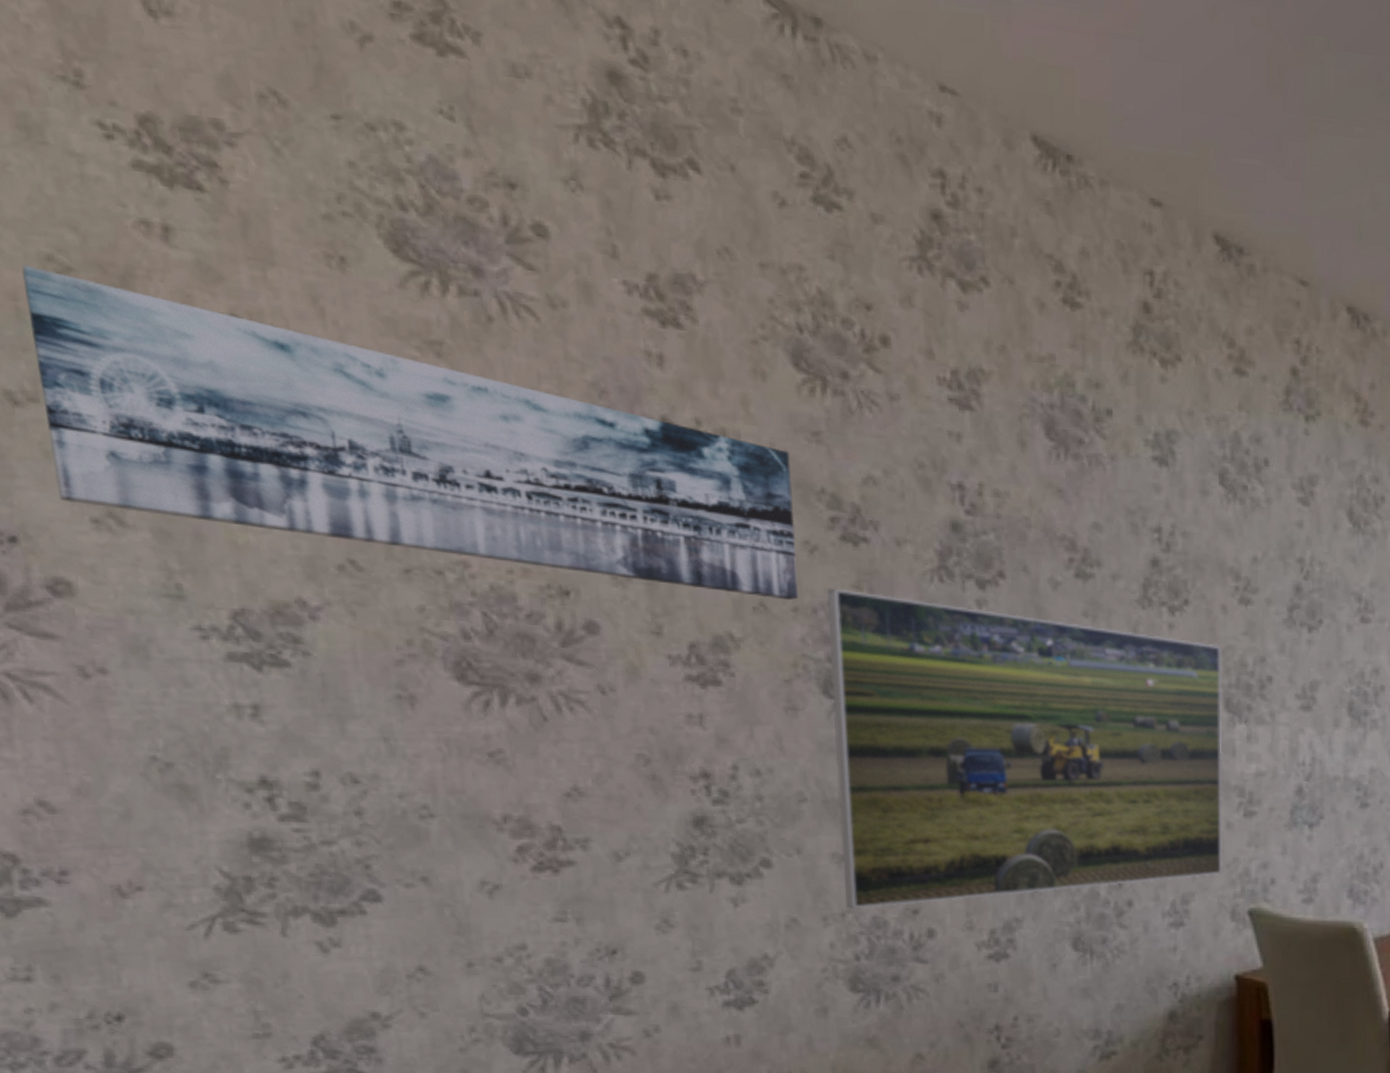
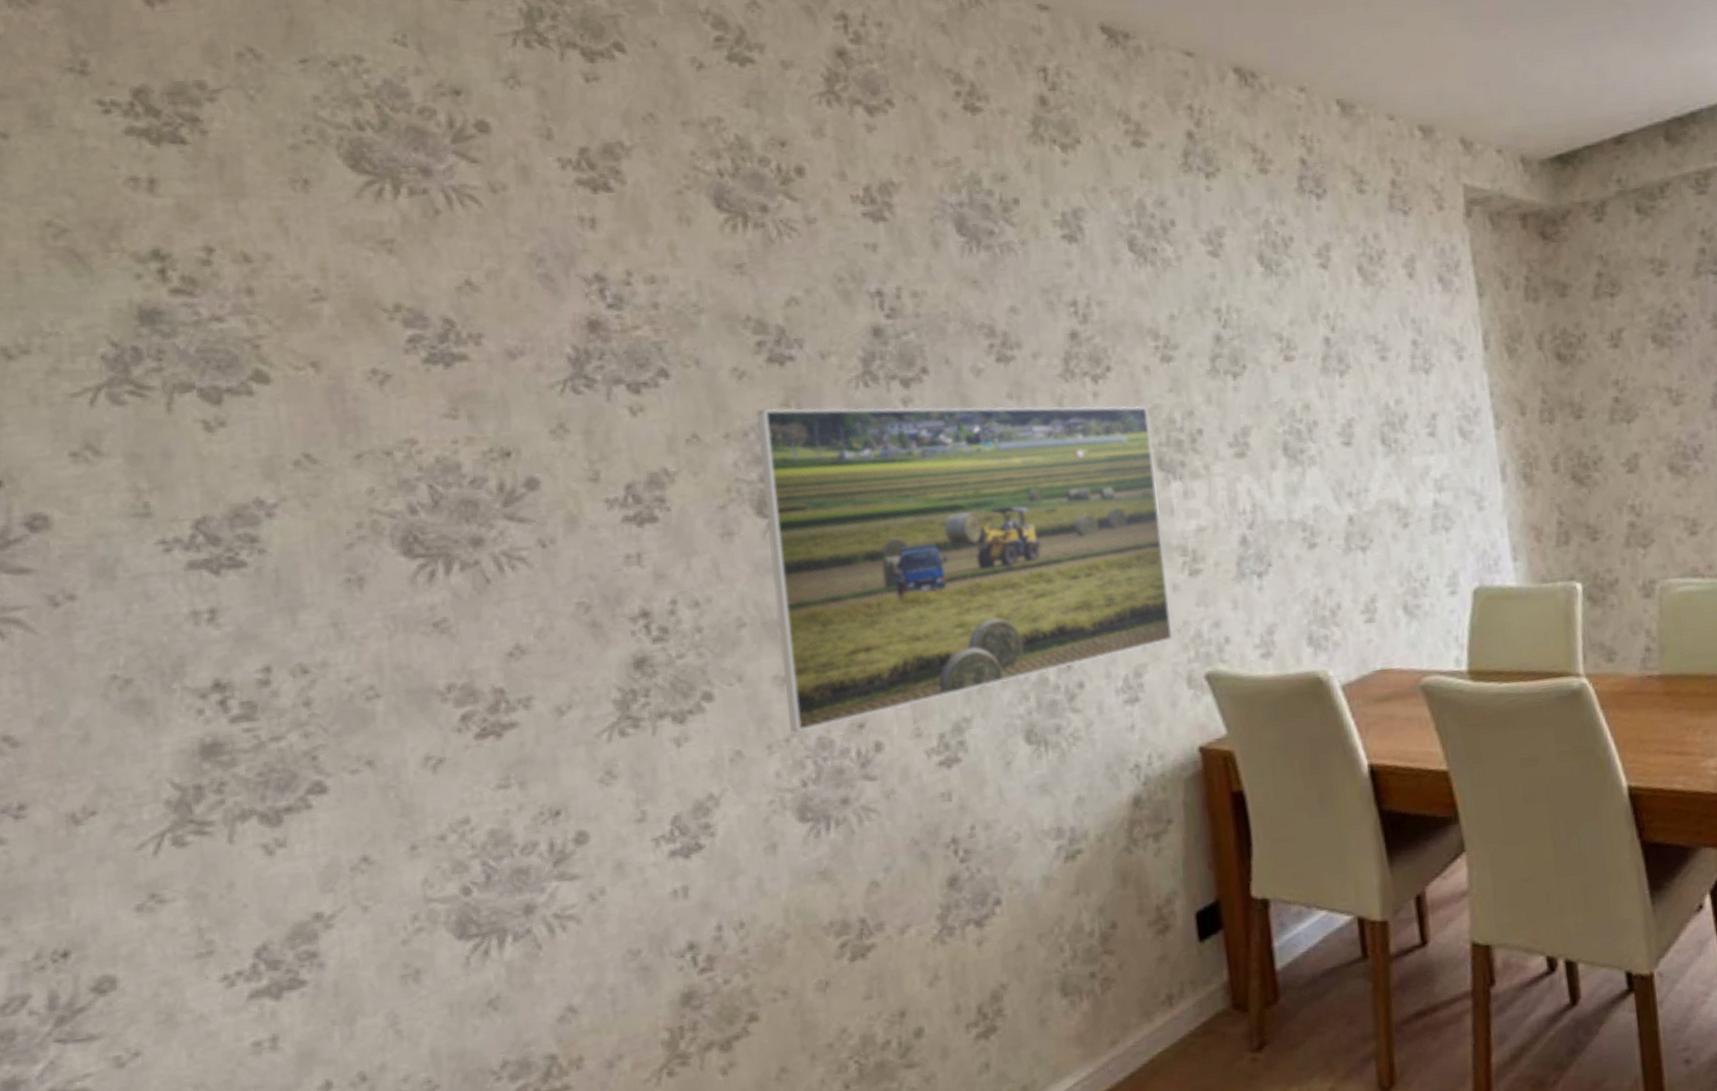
wall art: present [21,264,798,601] -> none [24,233,729,441]

